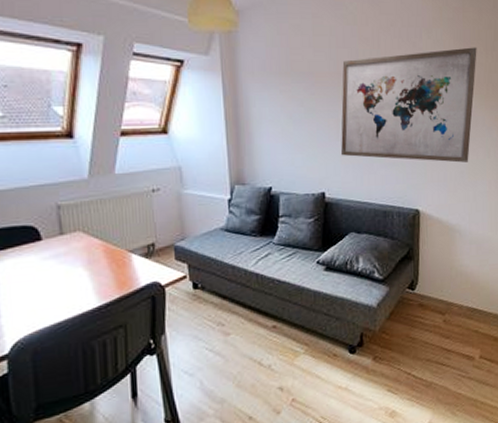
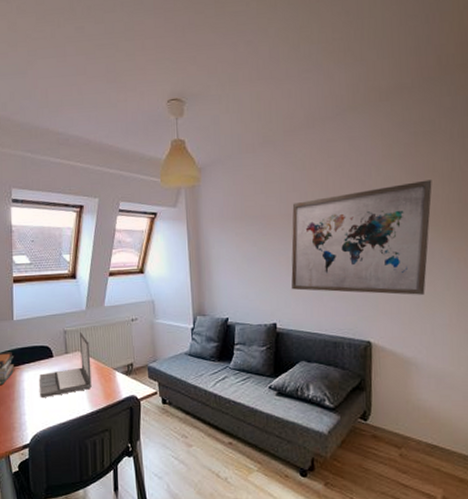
laptop: none [21,206,99,293] -> present [40,331,92,397]

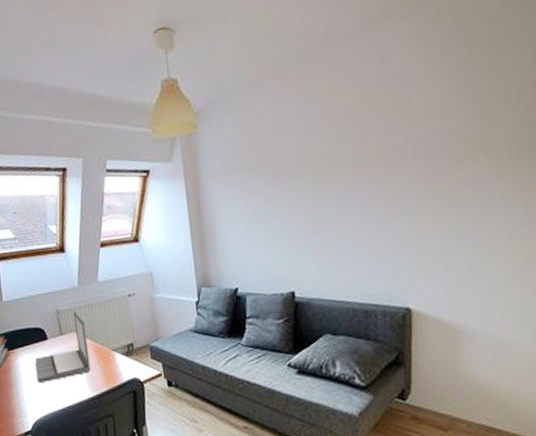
wall art: present [291,180,432,295] -> none [310,100,493,252]

